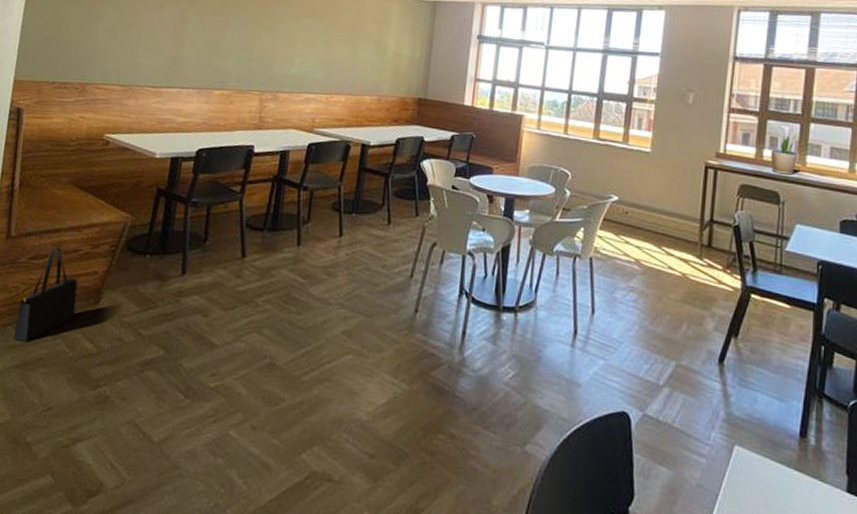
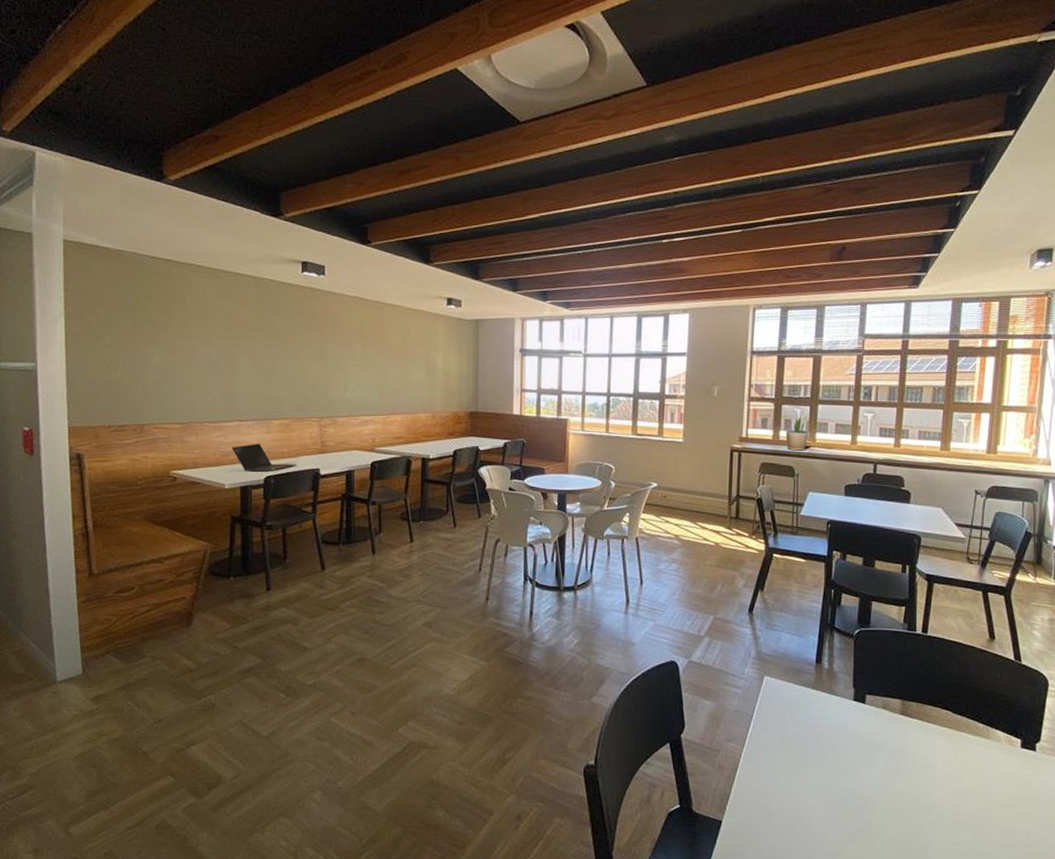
tote bag: present [12,247,78,342] -> none [113,579,169,666]
laptop: none [168,112,231,145] -> present [232,443,296,472]

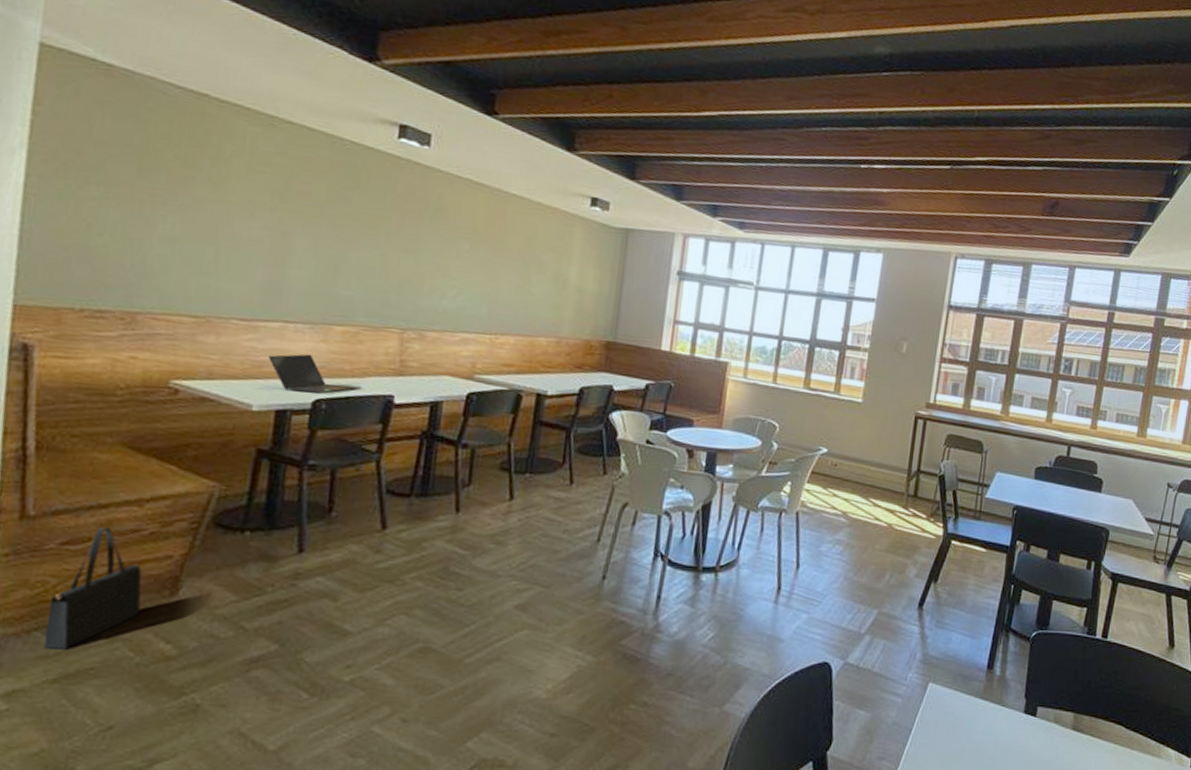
tote bag: none [113,579,169,666] -> present [42,527,142,650]
potted plant: present [786,412,809,451] -> none [977,381,1005,425]

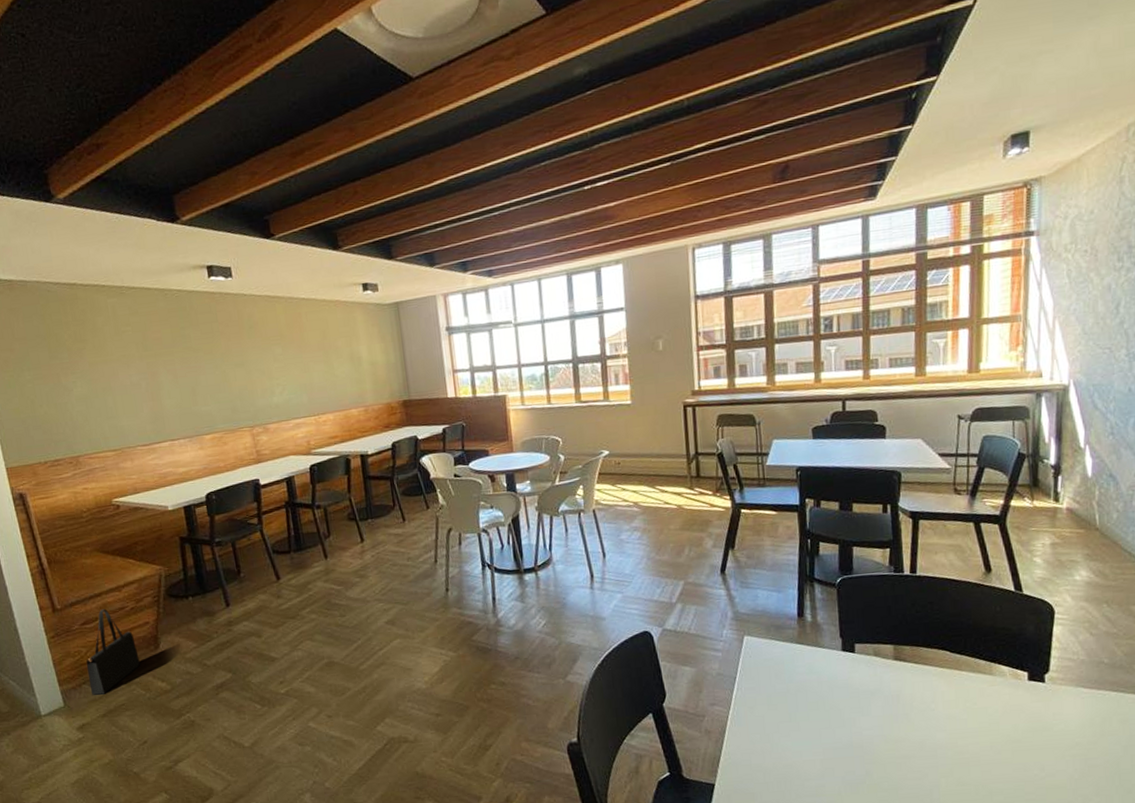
laptop: present [268,354,361,394] -> none [168,460,235,491]

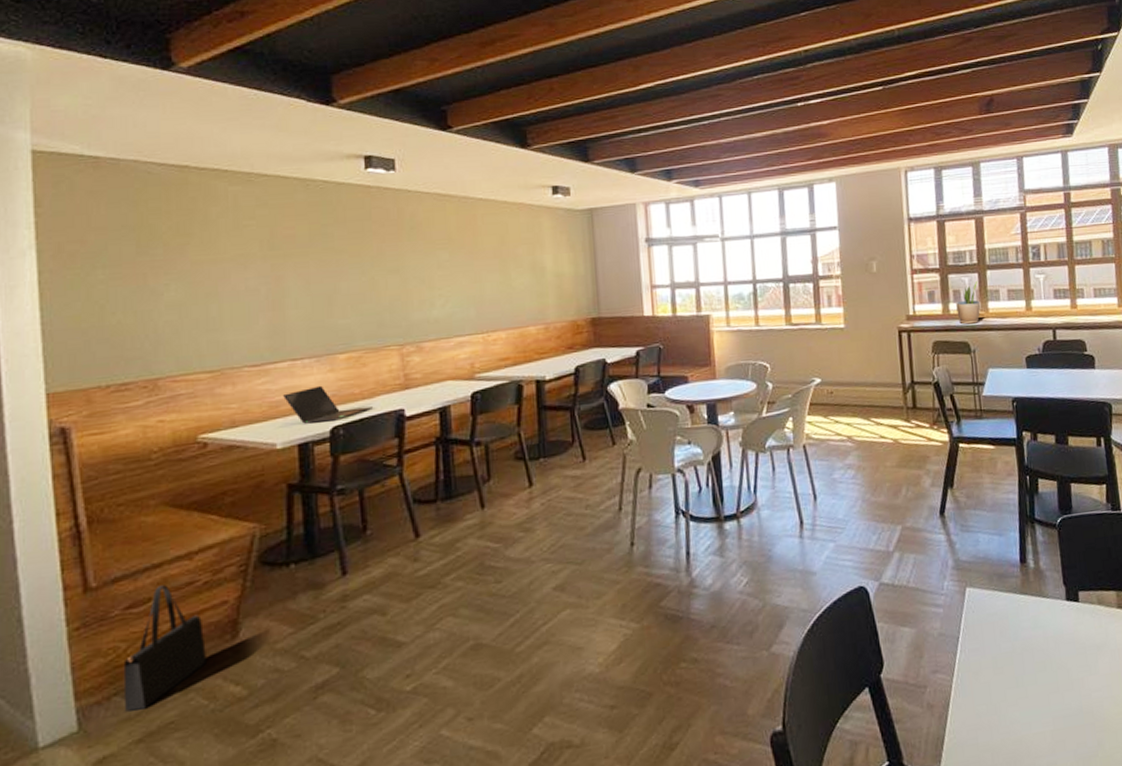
laptop: none [168,460,235,491] -> present [283,385,373,424]
potted plant: none [742,354,768,398] -> present [956,280,981,325]

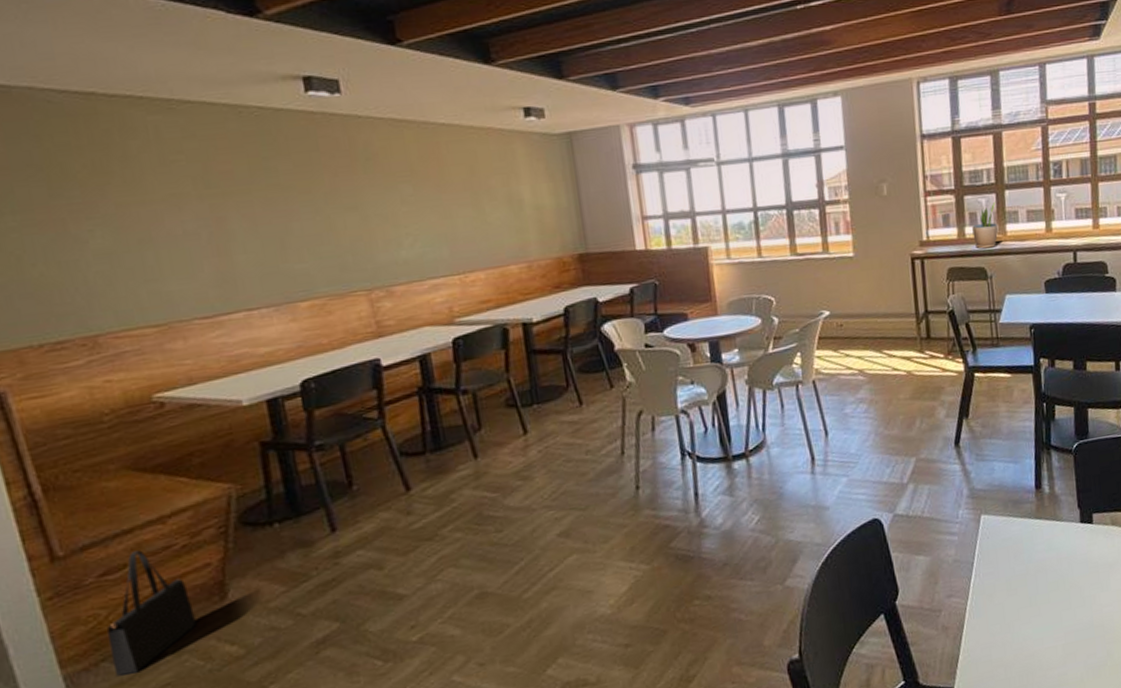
laptop: present [283,385,373,424] -> none [243,336,345,378]

